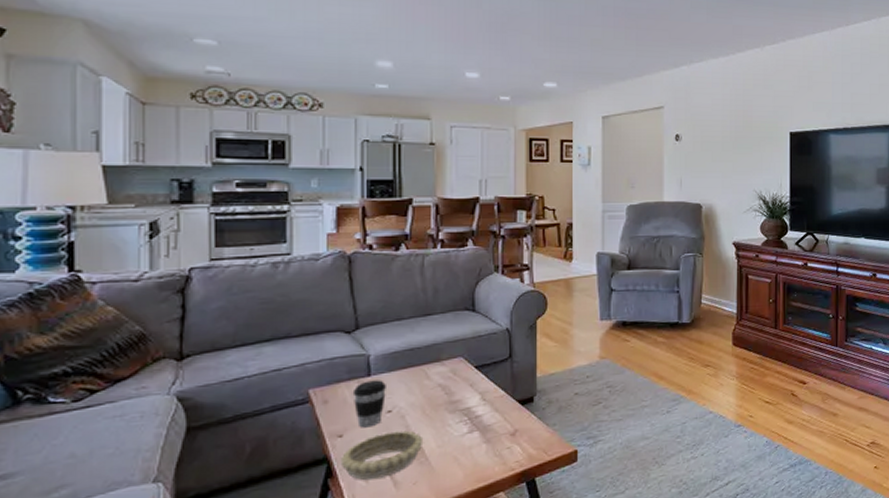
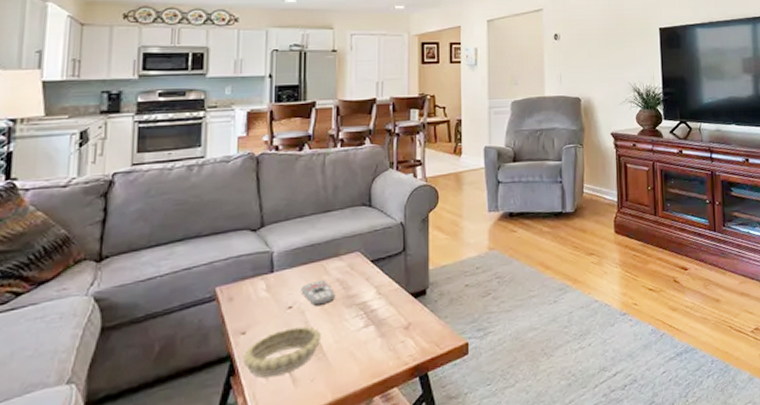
coffee cup: present [352,380,386,428] -> none [256,276,288,325]
remote control: none [401,384,437,410] -> present [301,279,335,306]

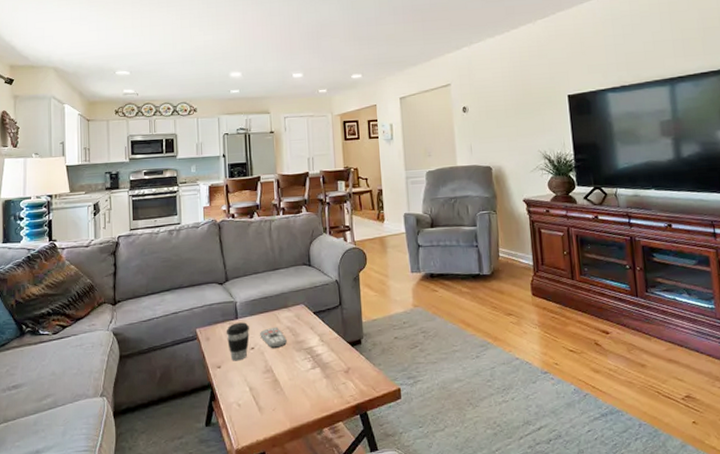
decorative bowl: present [242,326,322,378] -> none [220,364,279,405]
coffee cup: none [256,276,288,325] -> present [226,322,250,361]

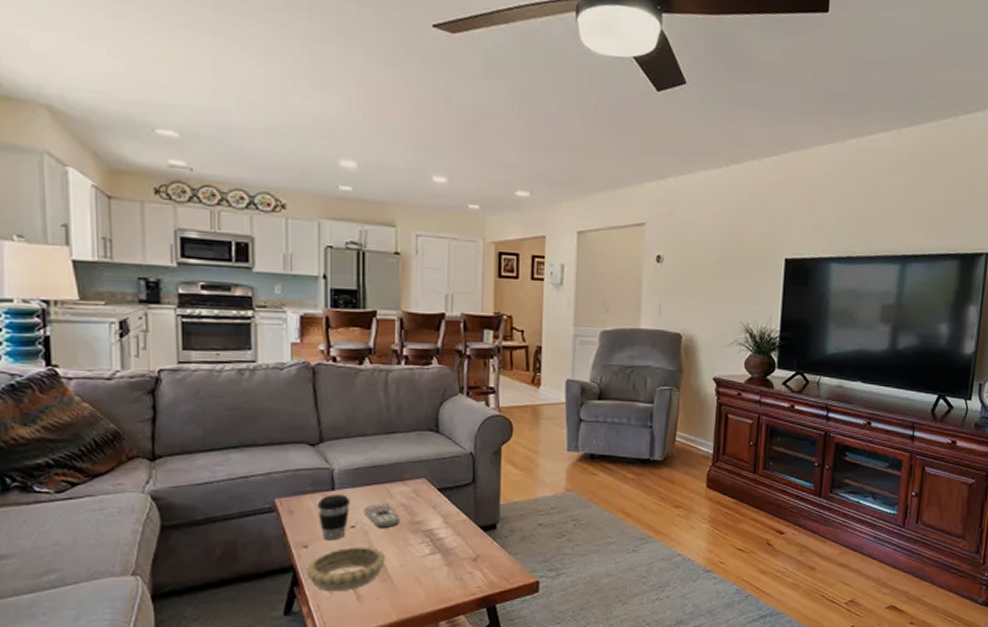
decorative bowl: none [220,364,279,405] -> present [305,547,386,592]

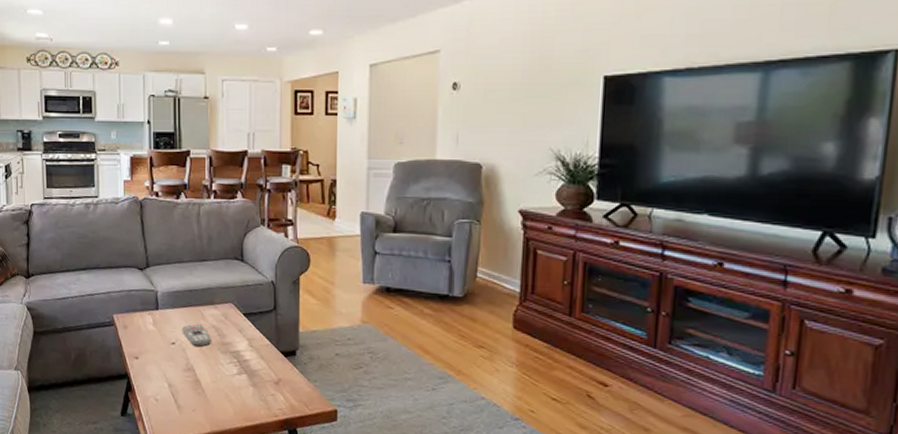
decorative bowl: present [305,547,386,592] -> none [137,361,201,400]
coffee cup: present [317,494,350,541] -> none [145,313,170,355]

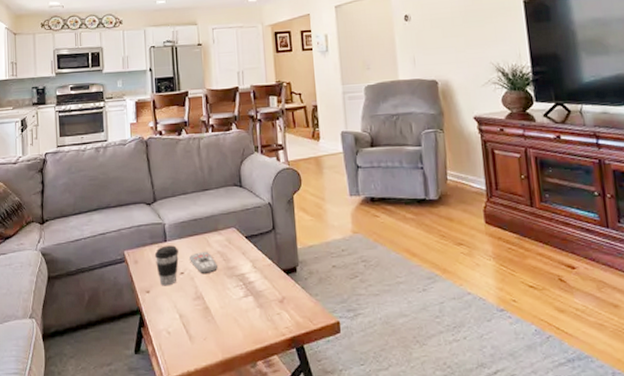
coffee cup: none [145,313,170,355] -> present [154,245,179,286]

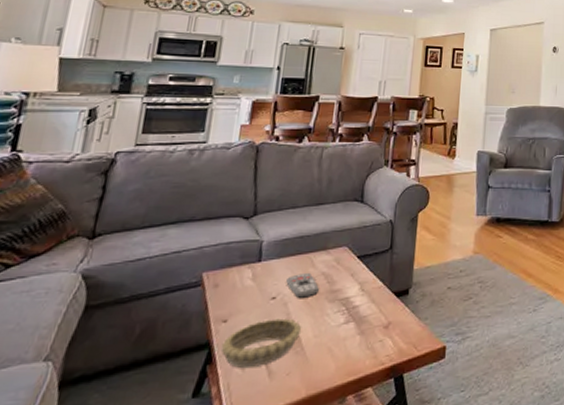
decorative bowl: none [149,291,210,333] -> present [221,318,302,369]
coffee cup: present [154,245,179,286] -> none [241,266,274,314]

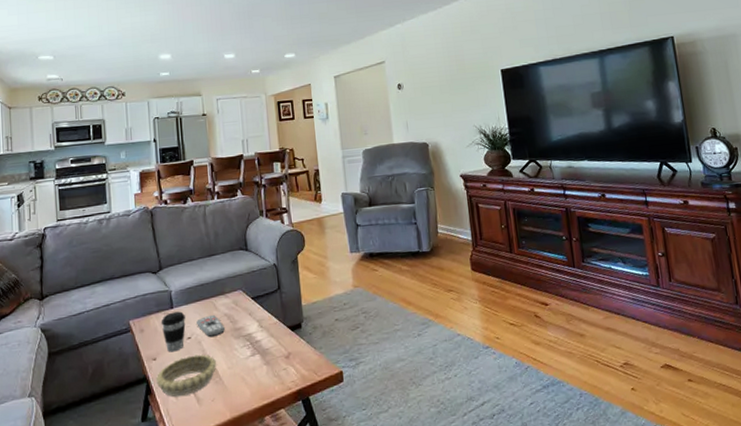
coffee cup: none [241,266,274,314] -> present [161,311,186,352]

